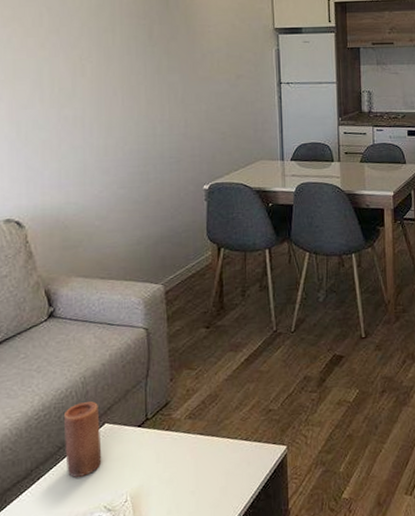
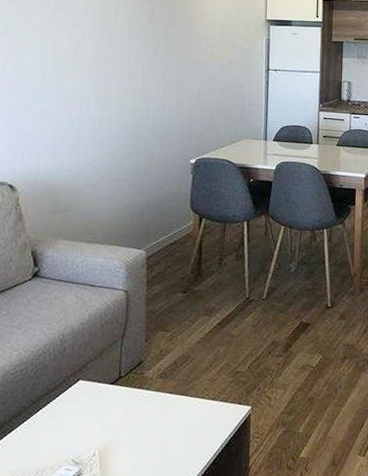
candle: present [63,401,102,478] -> none [38,358,75,431]

